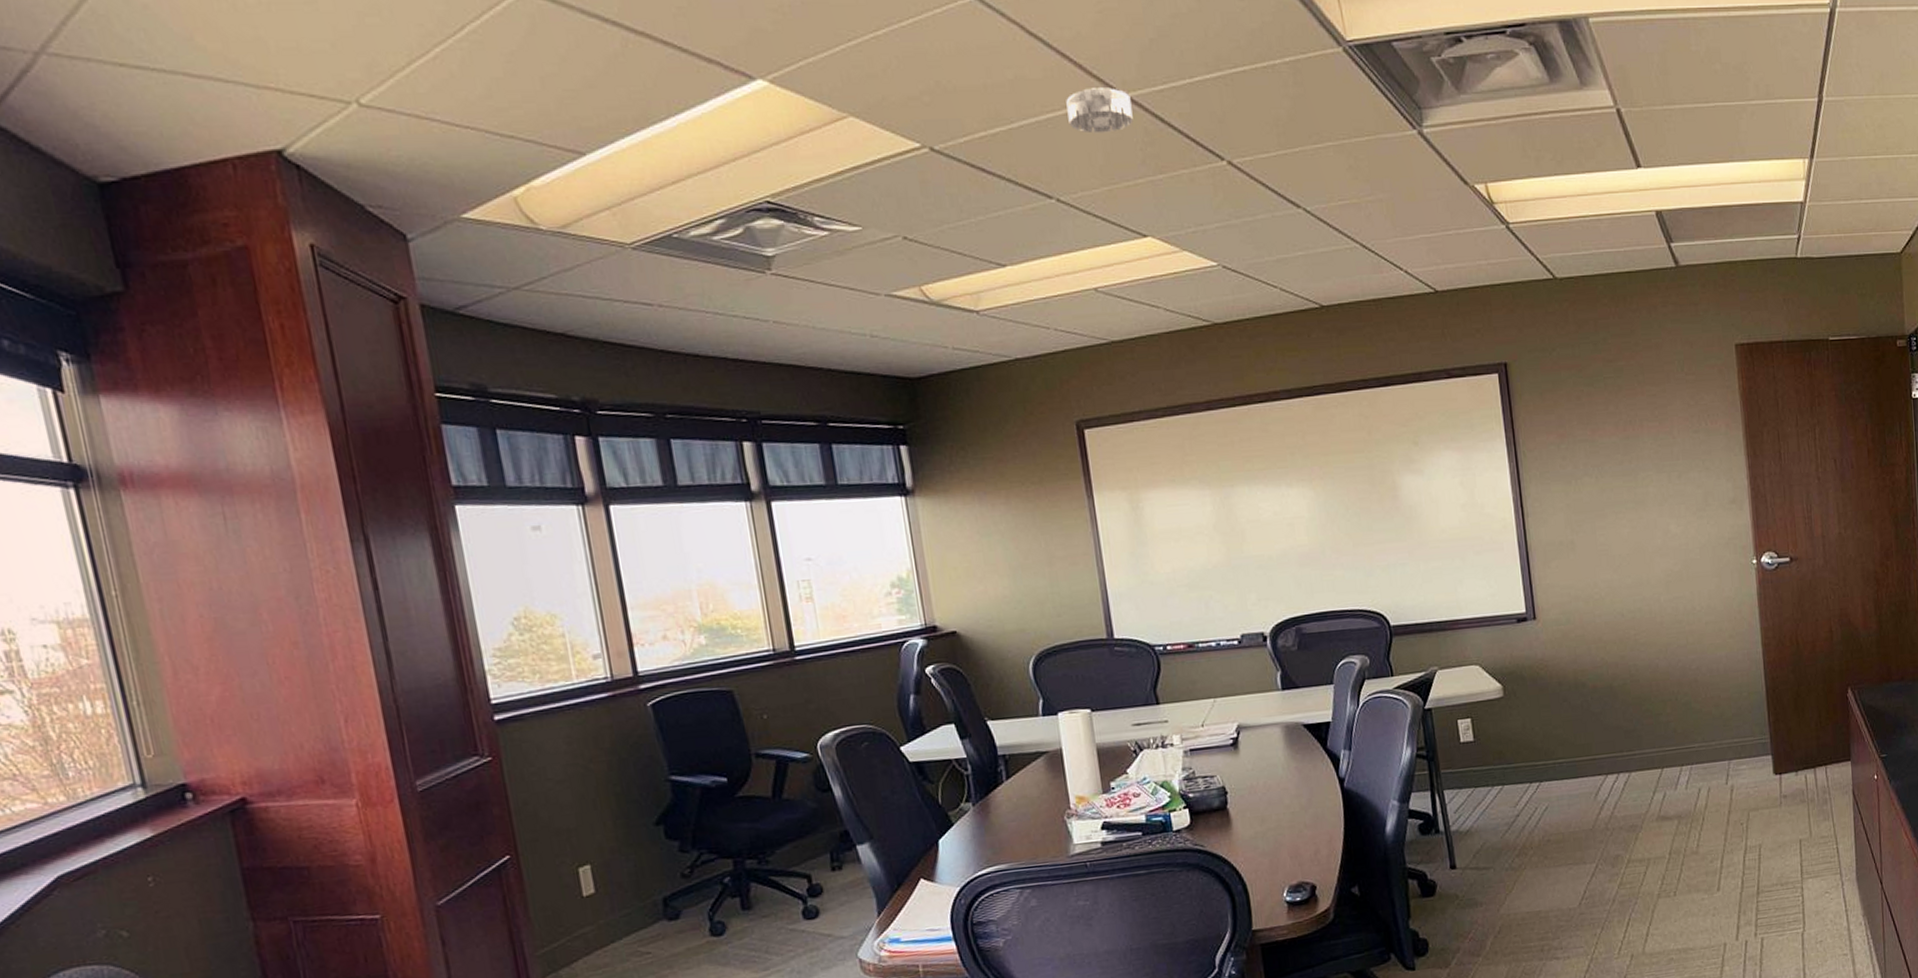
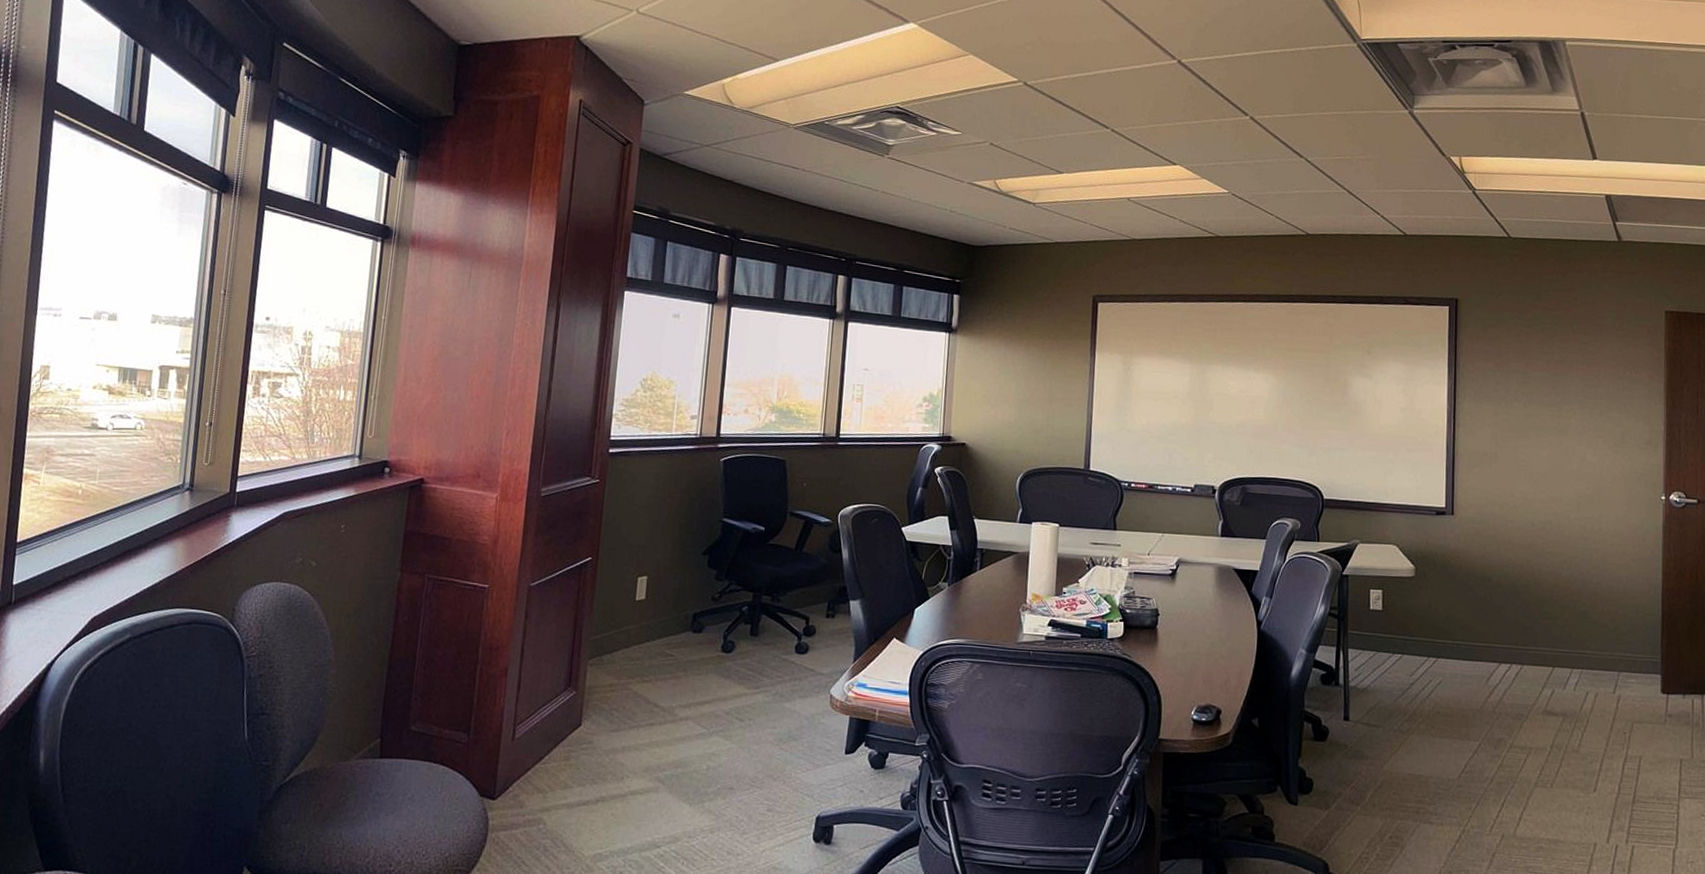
smoke detector: present [1066,86,1133,134] -> none [1132,53,1183,87]

